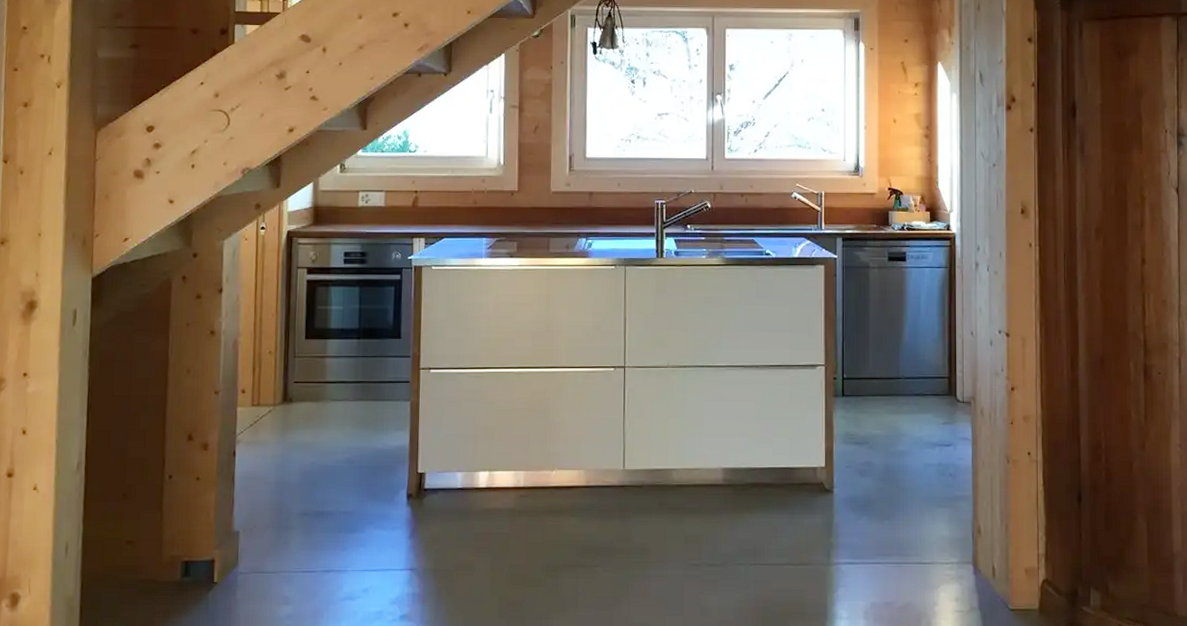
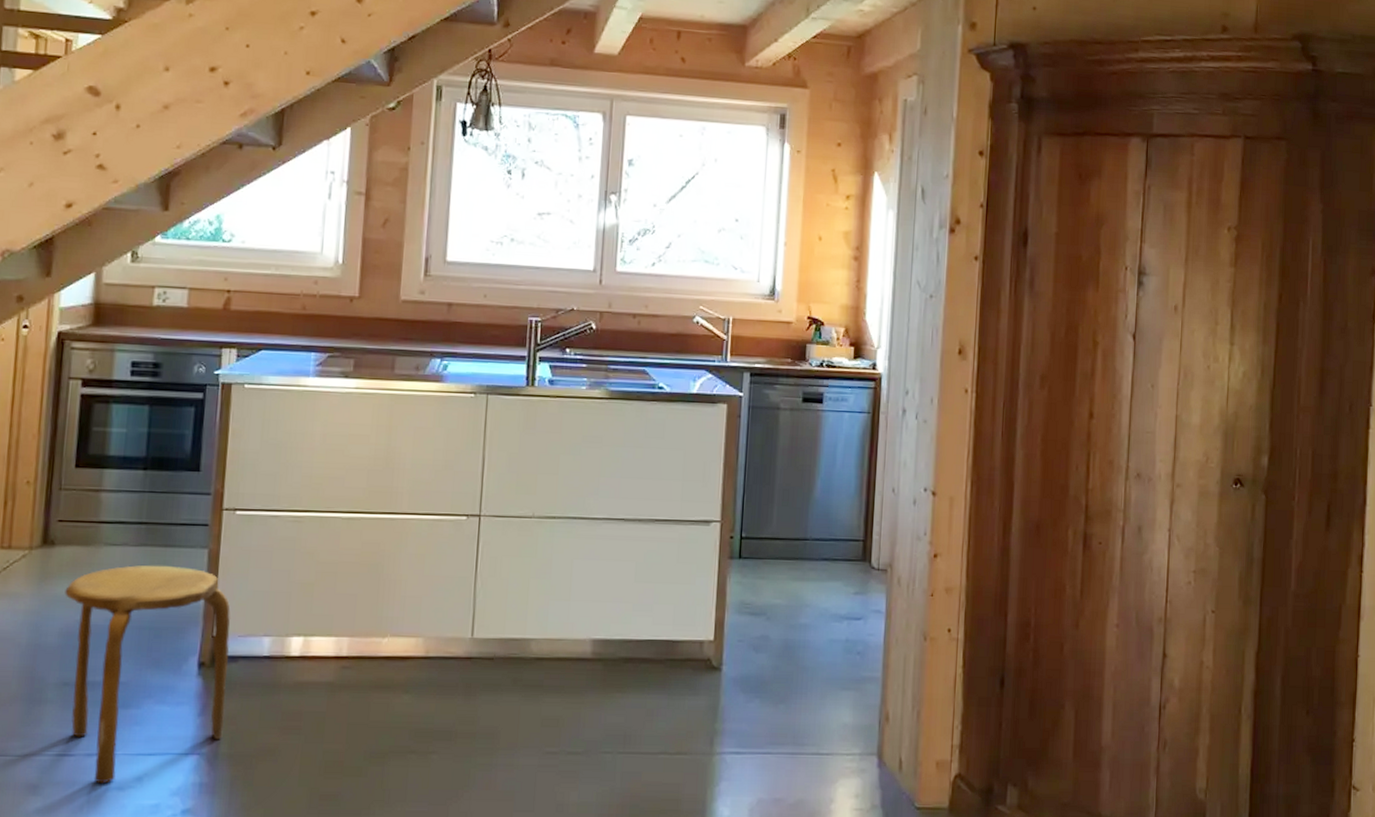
stool: none [302,415,431,595] -> present [65,565,231,784]

